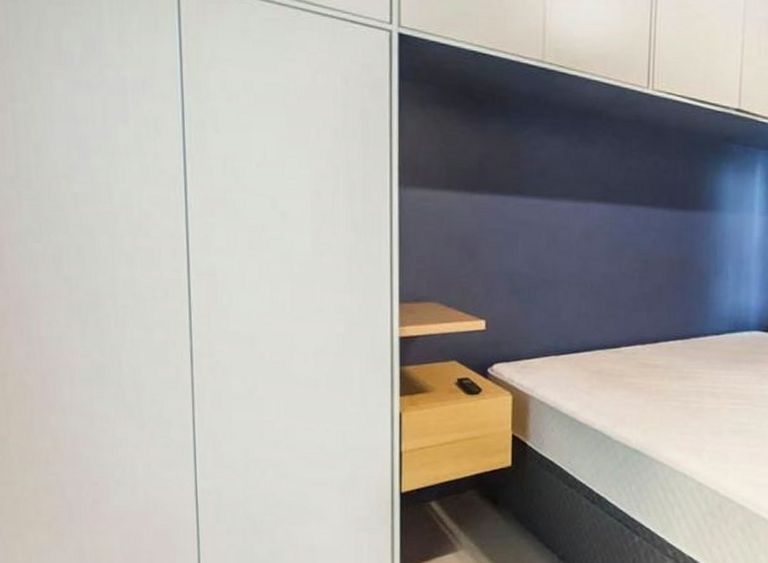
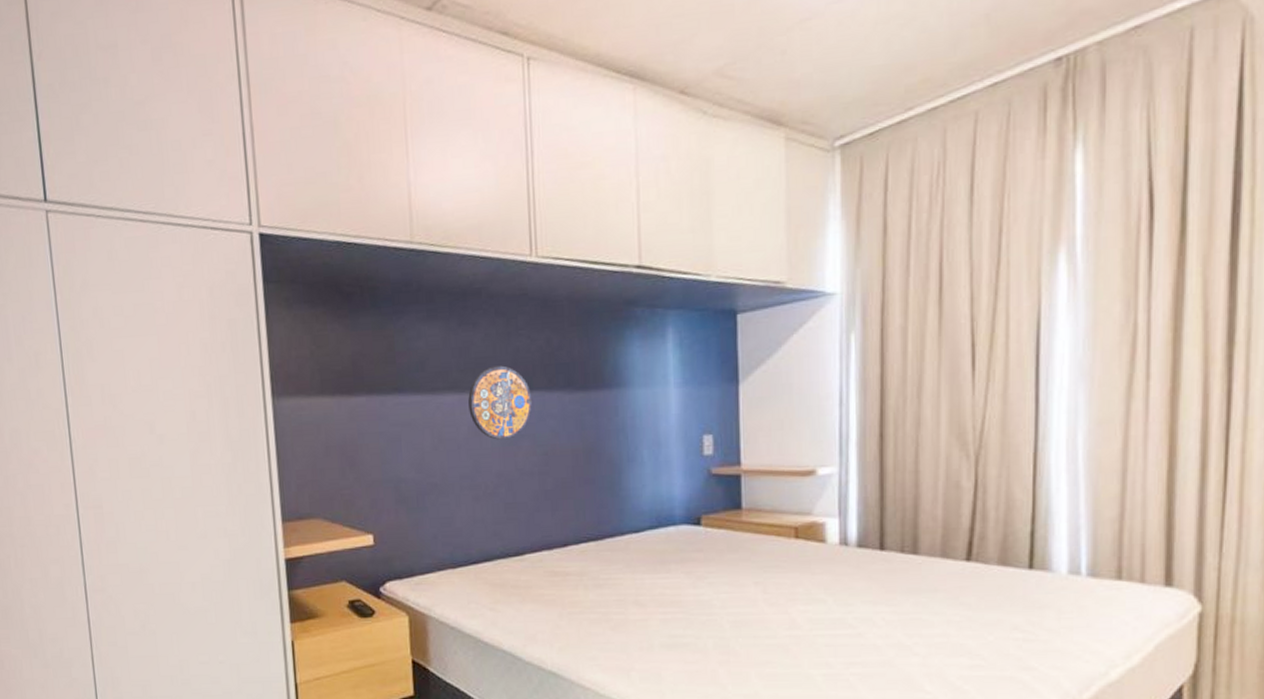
manhole cover: none [582,180,639,246] -> present [468,365,533,440]

